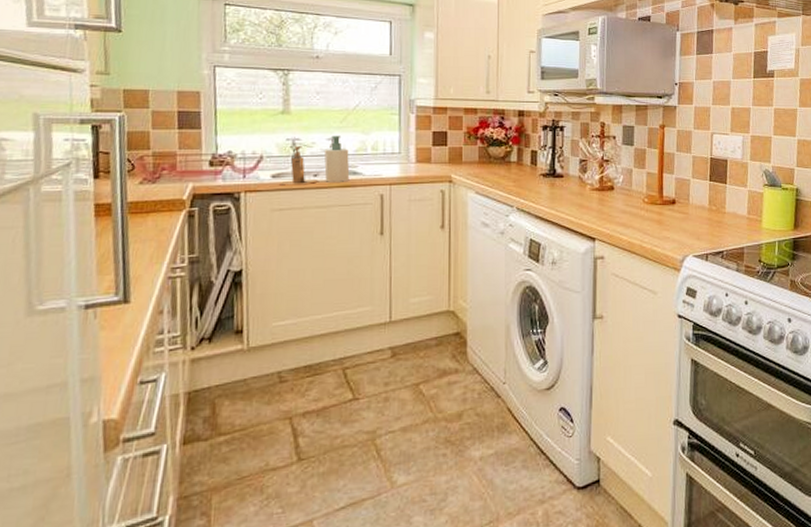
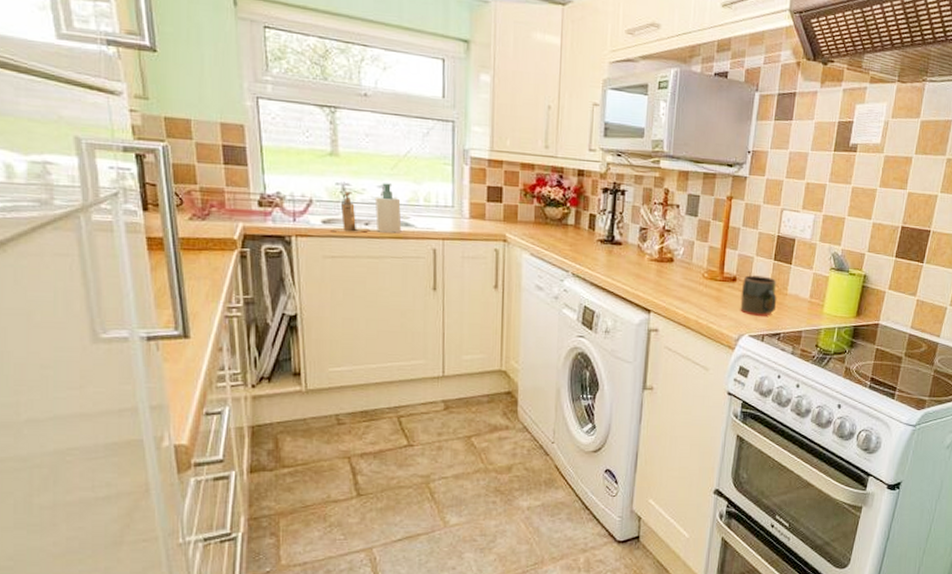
mug: none [681,197,717,236] -> present [740,275,777,316]

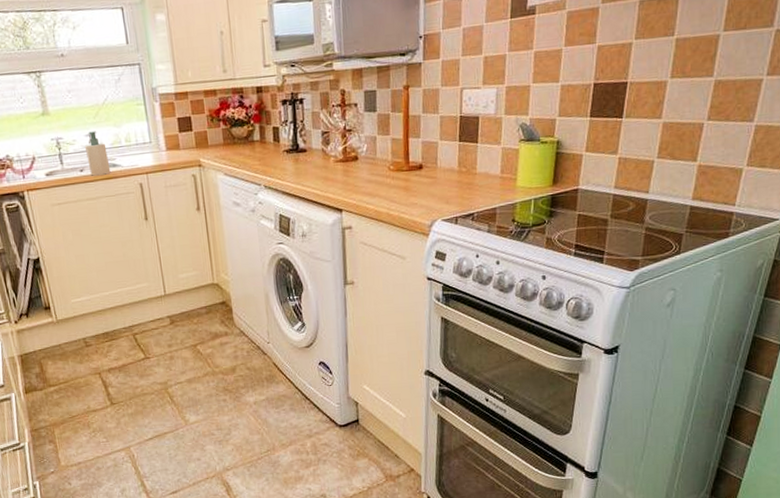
soap dispenser: present [330,192,369,235] -> none [53,144,85,183]
mug: present [740,275,777,316] -> none [429,159,467,200]

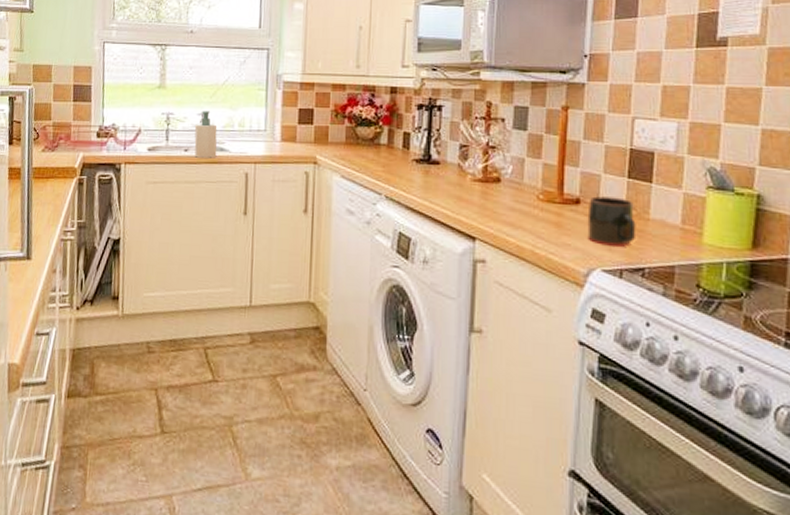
mug: none [429,159,467,200] -> present [587,196,636,247]

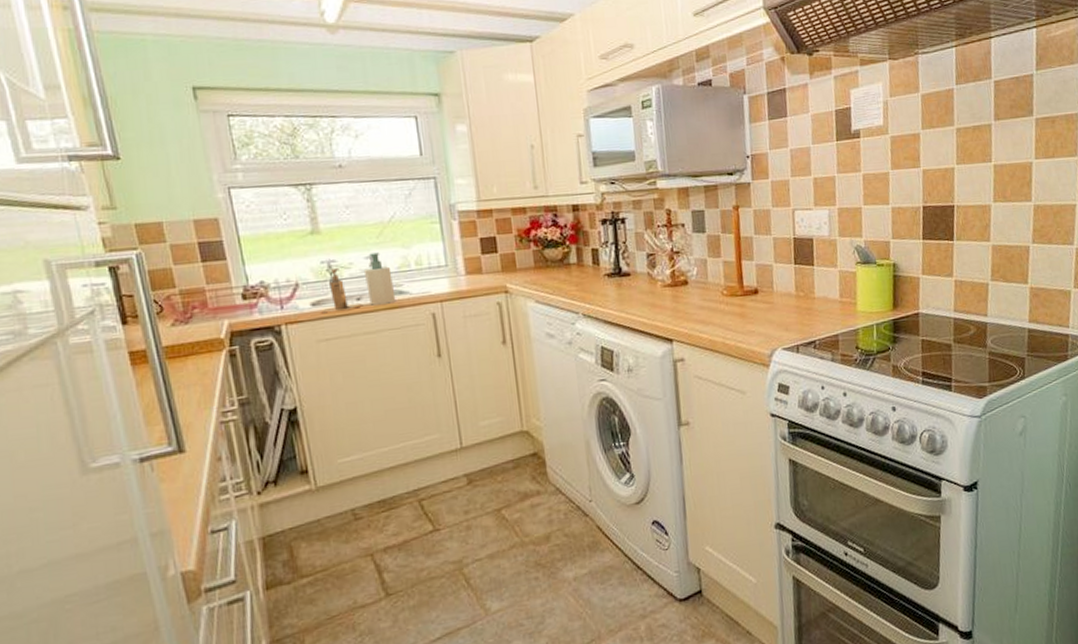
soap dispenser: none [154,121,188,161] -> present [321,268,362,314]
mug: present [587,196,636,247] -> none [765,282,806,327]

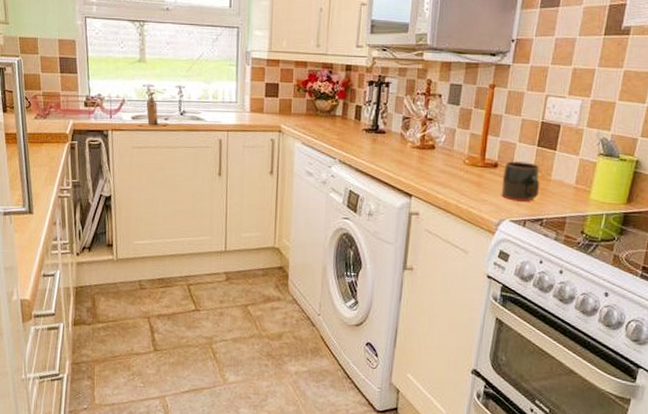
soap bottle: present [363,252,396,307] -> none [173,83,194,127]
mug: none [765,282,806,327] -> present [501,161,540,202]

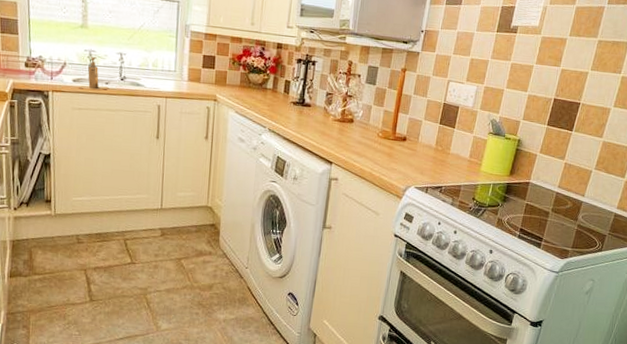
mug: present [501,161,540,202] -> none [408,136,441,172]

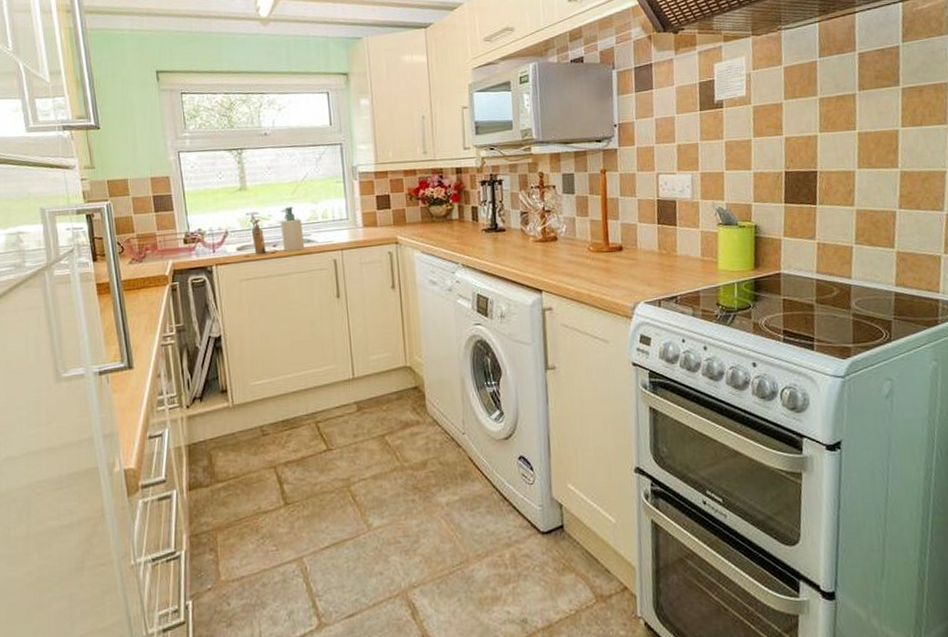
soap bottle: none [114,50,134,92] -> present [279,207,305,253]

